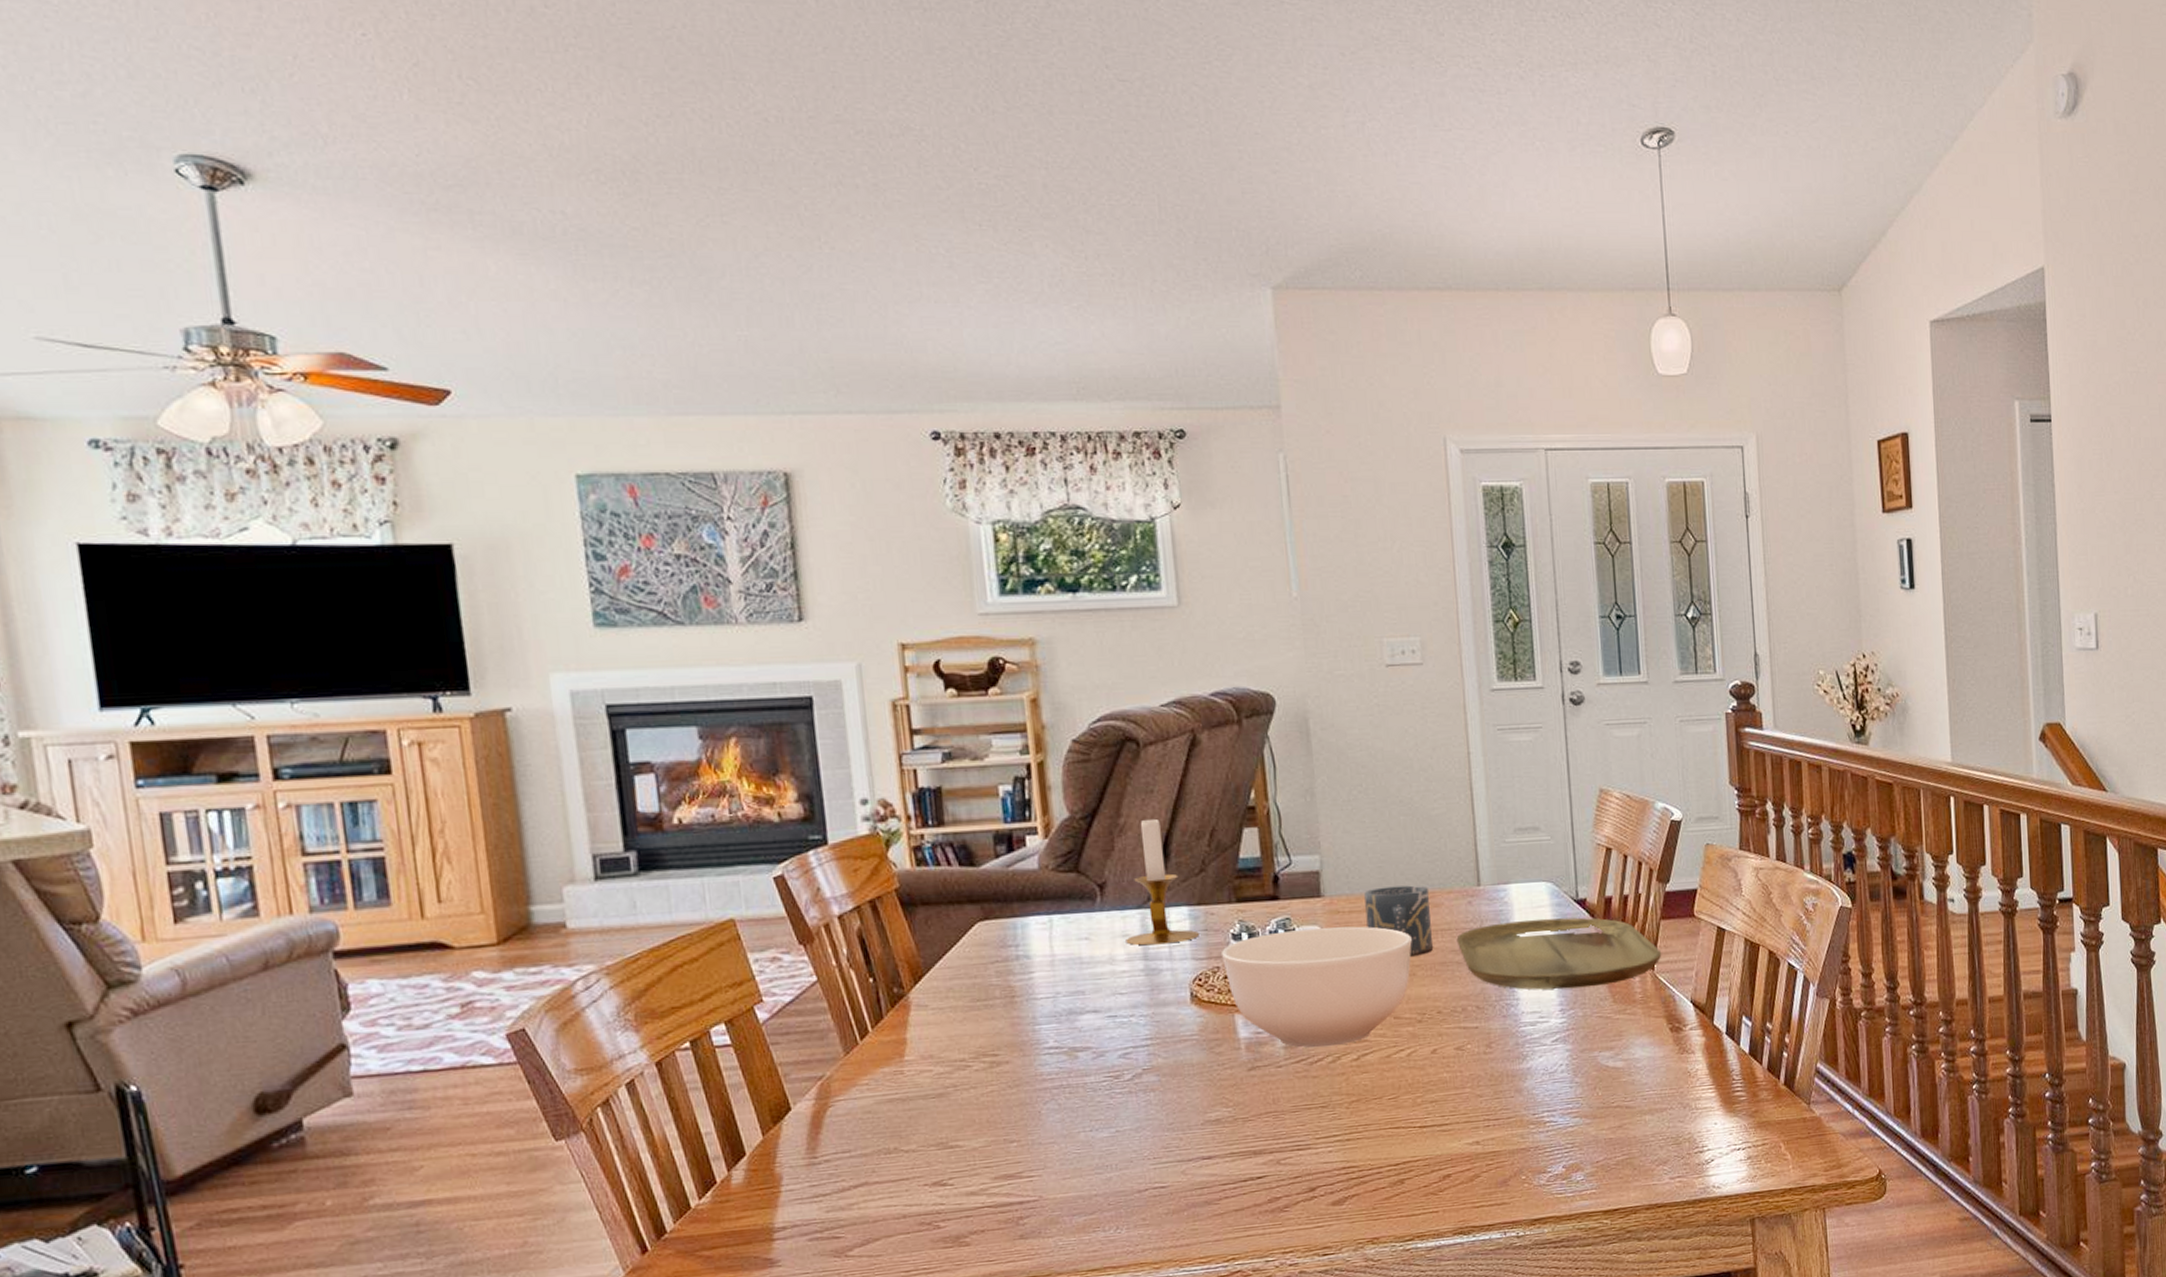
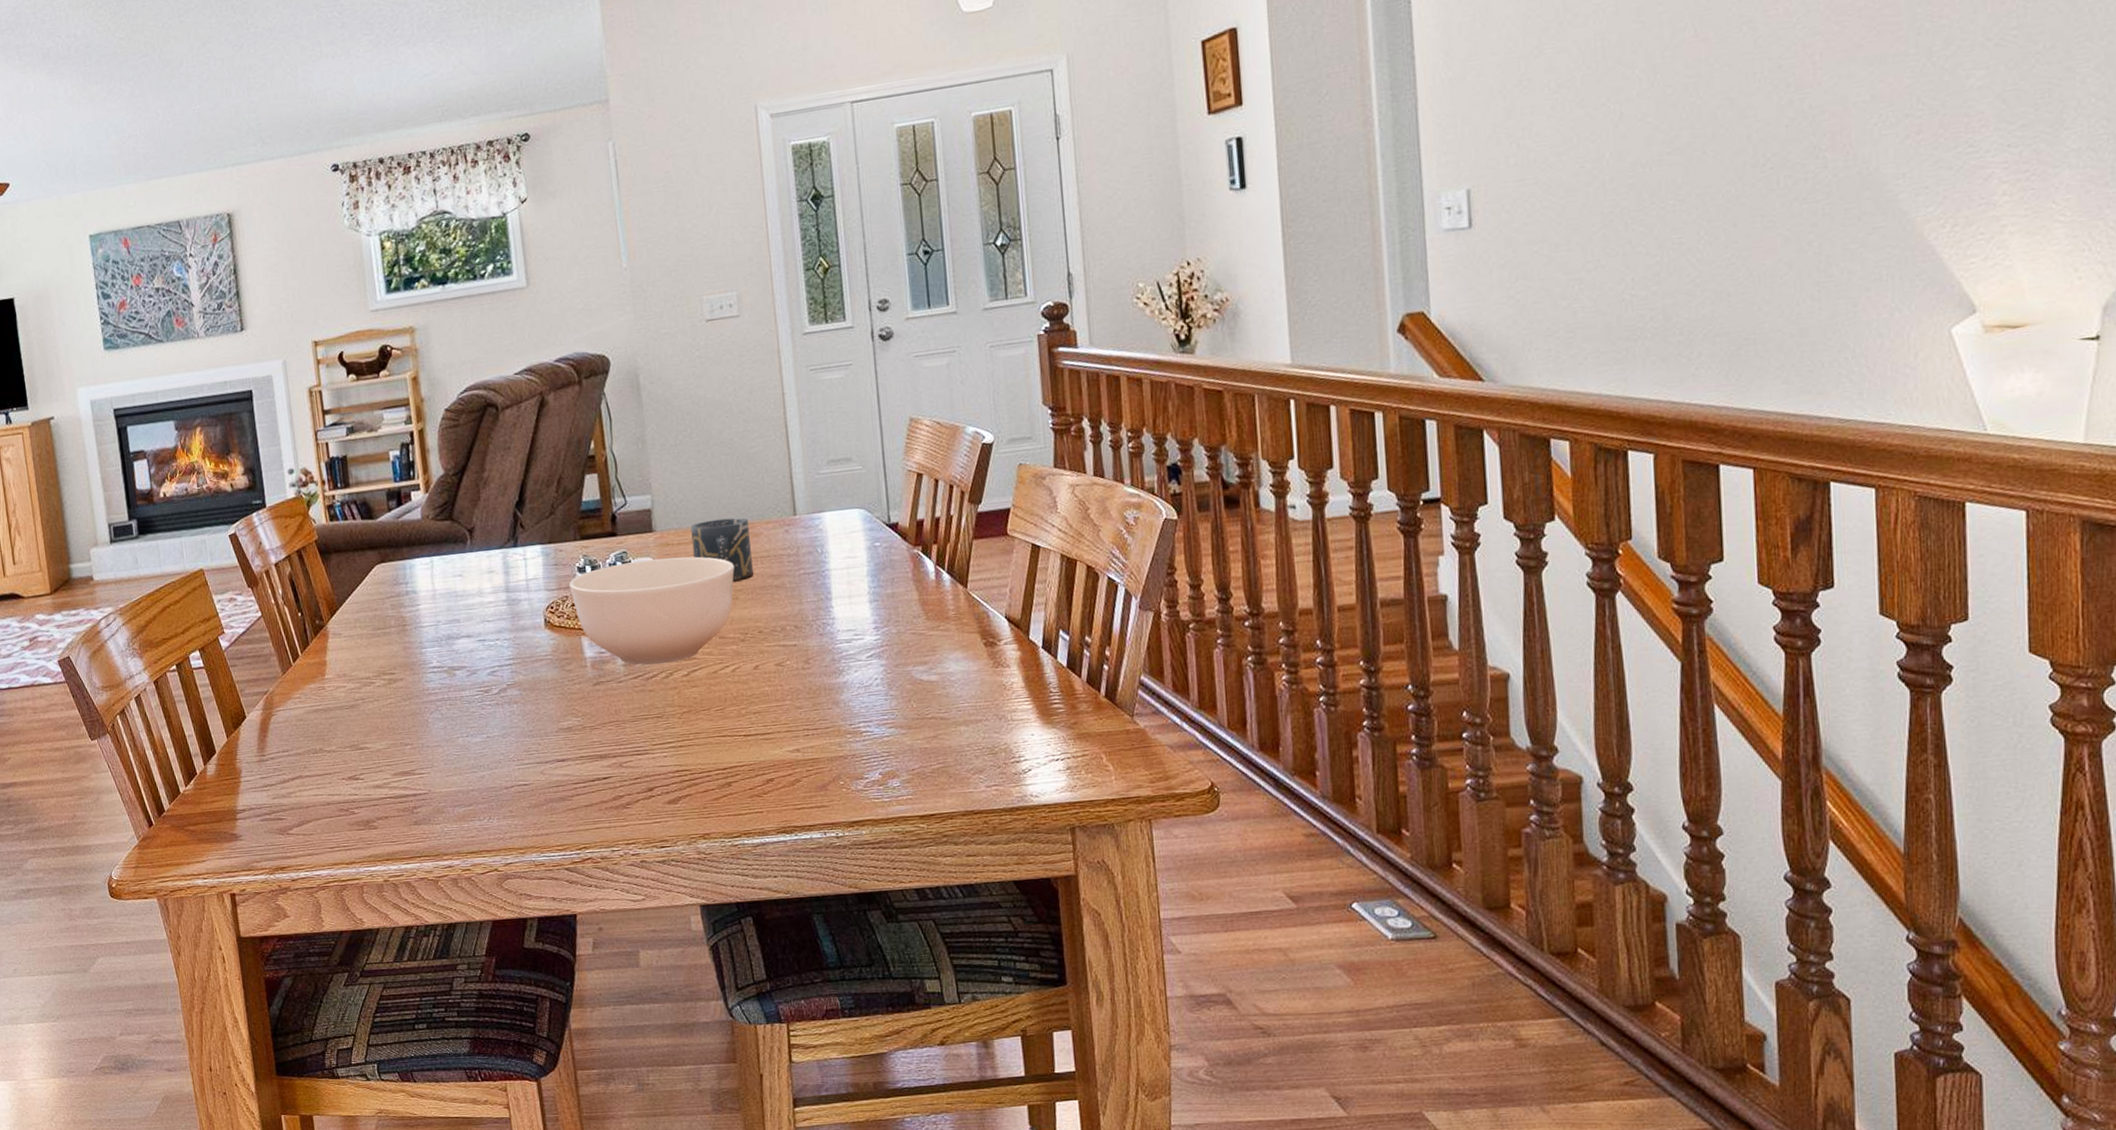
candlestick: present [1126,818,1199,946] -> none [491,471,550,580]
placemat: present [1456,917,1662,990] -> none [775,540,975,610]

